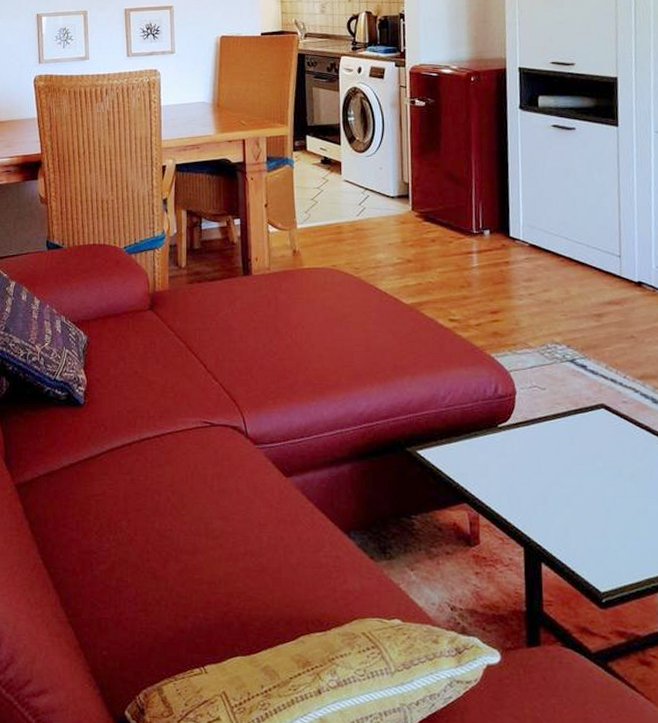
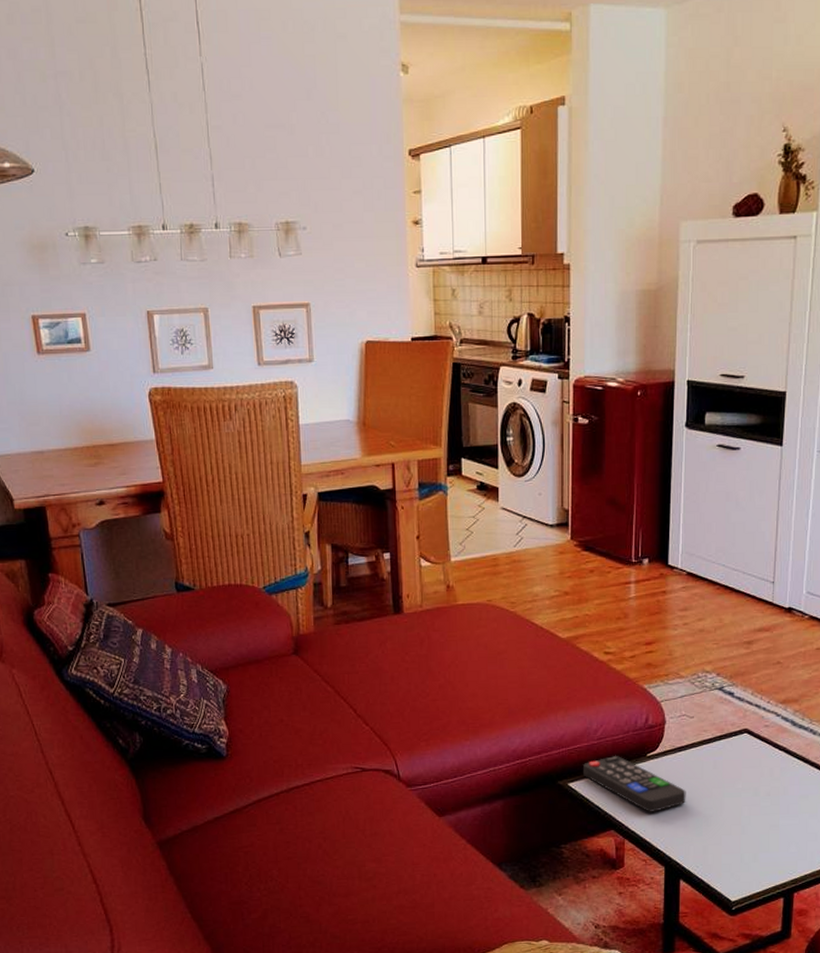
remote control: none [432,424,543,487] -> present [583,755,686,812]

